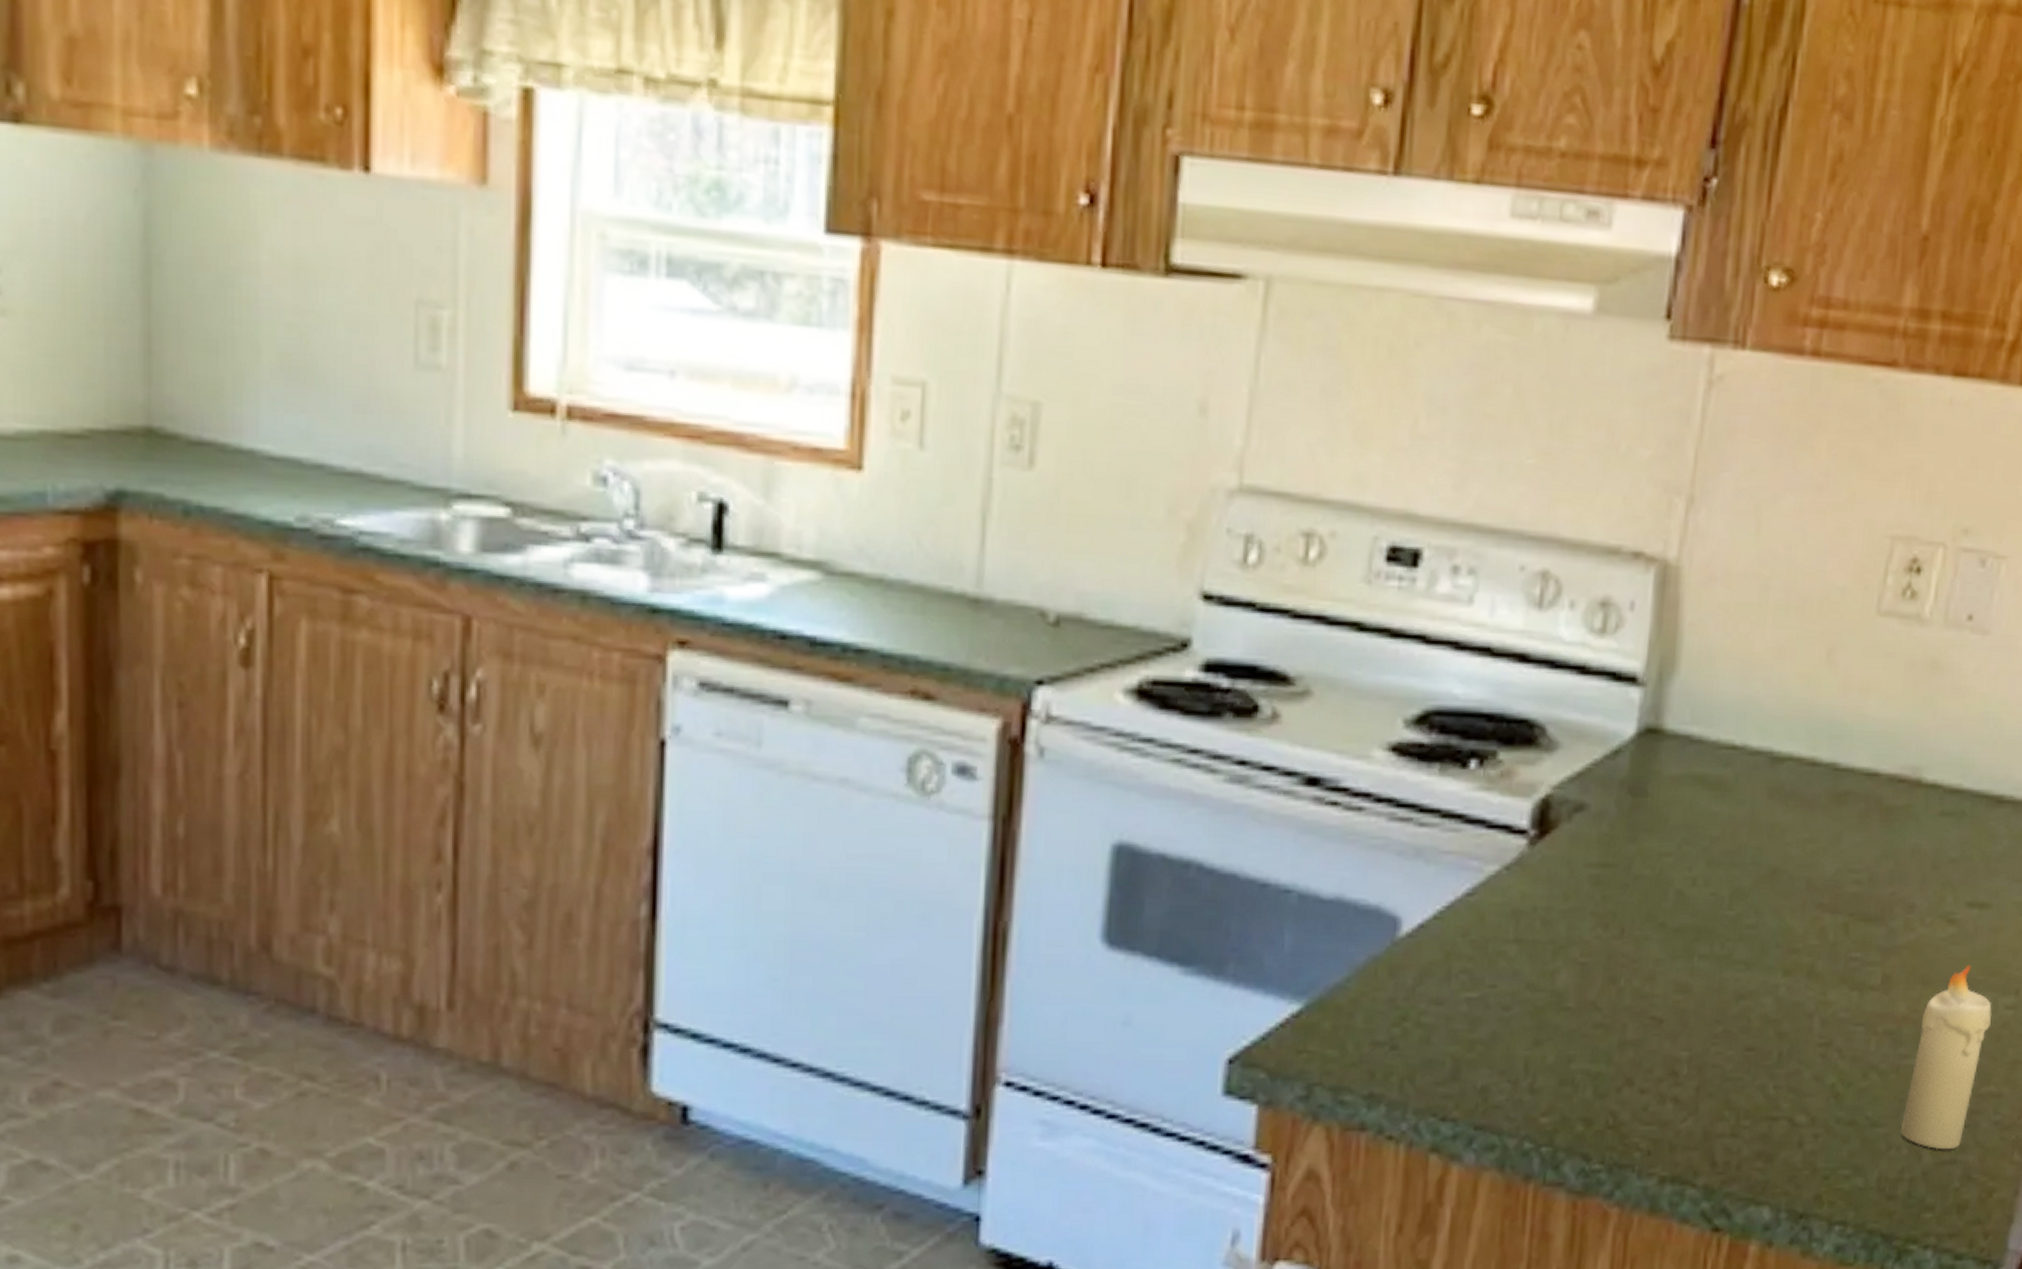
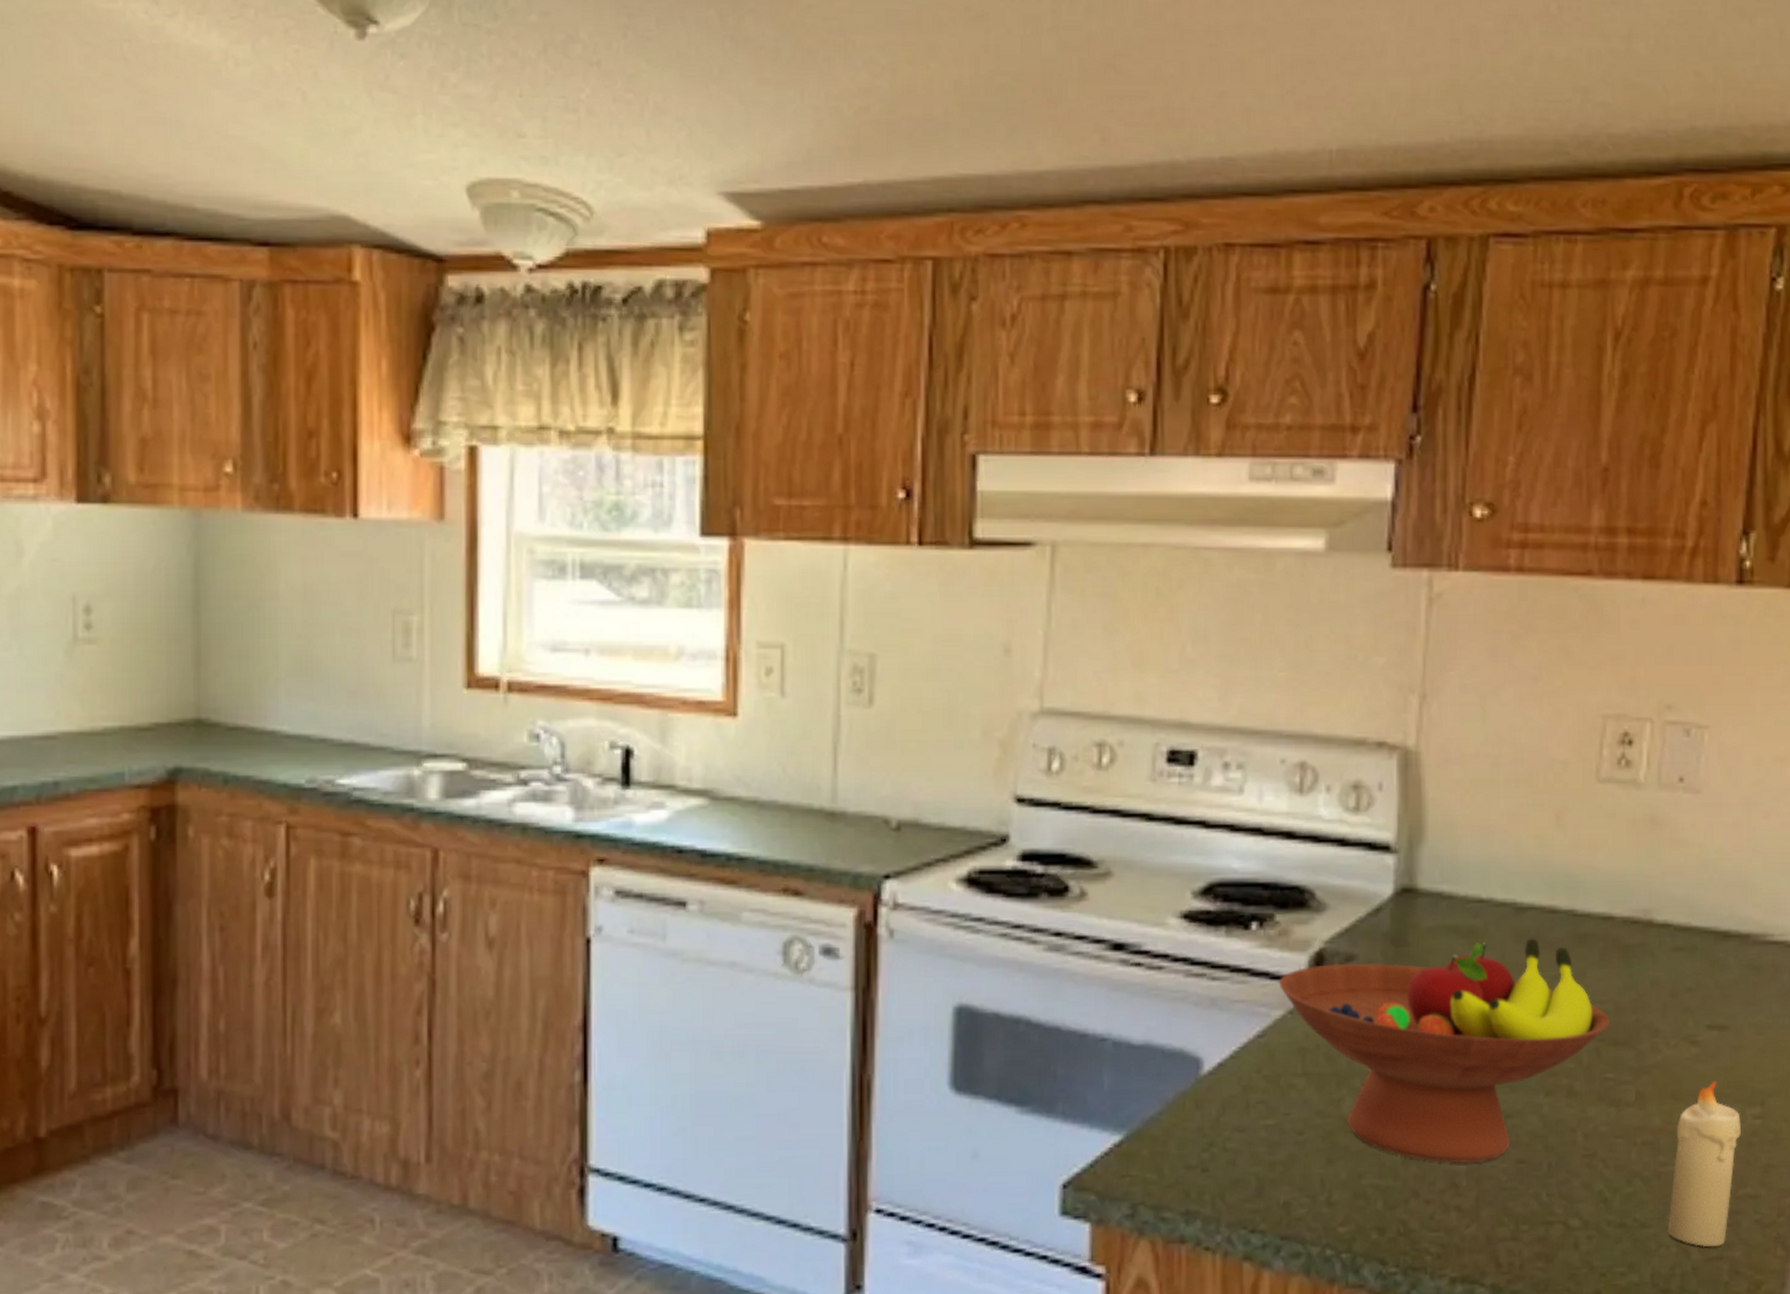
fruit bowl: none [1496,794,1864,1050] -> present [1278,938,1611,1164]

